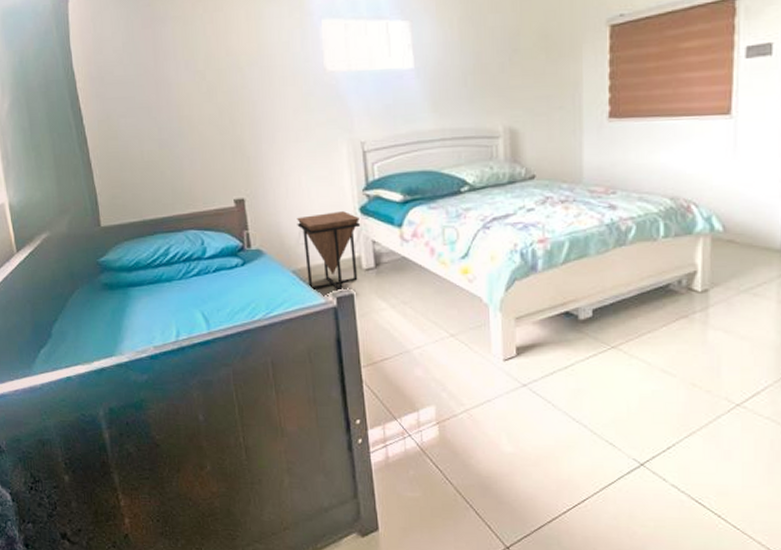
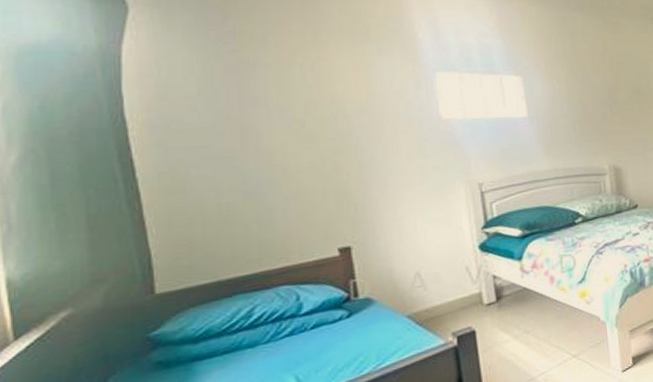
side table: present [297,211,361,292] -> none [412,250,481,332]

